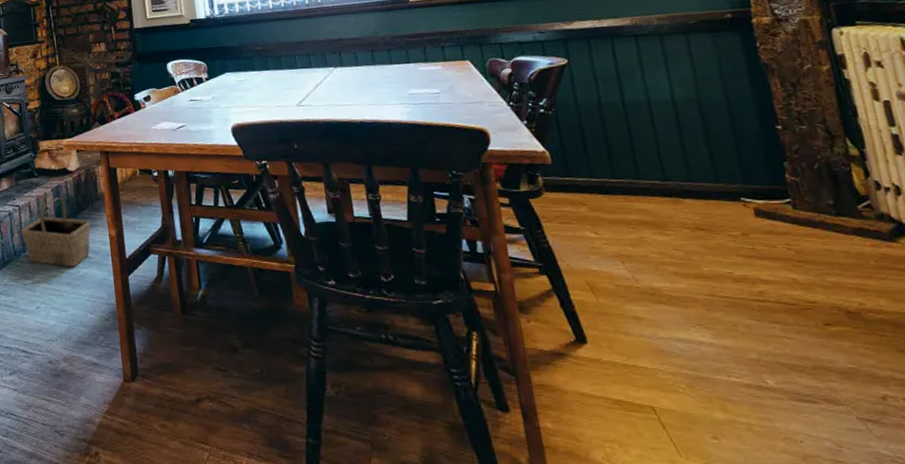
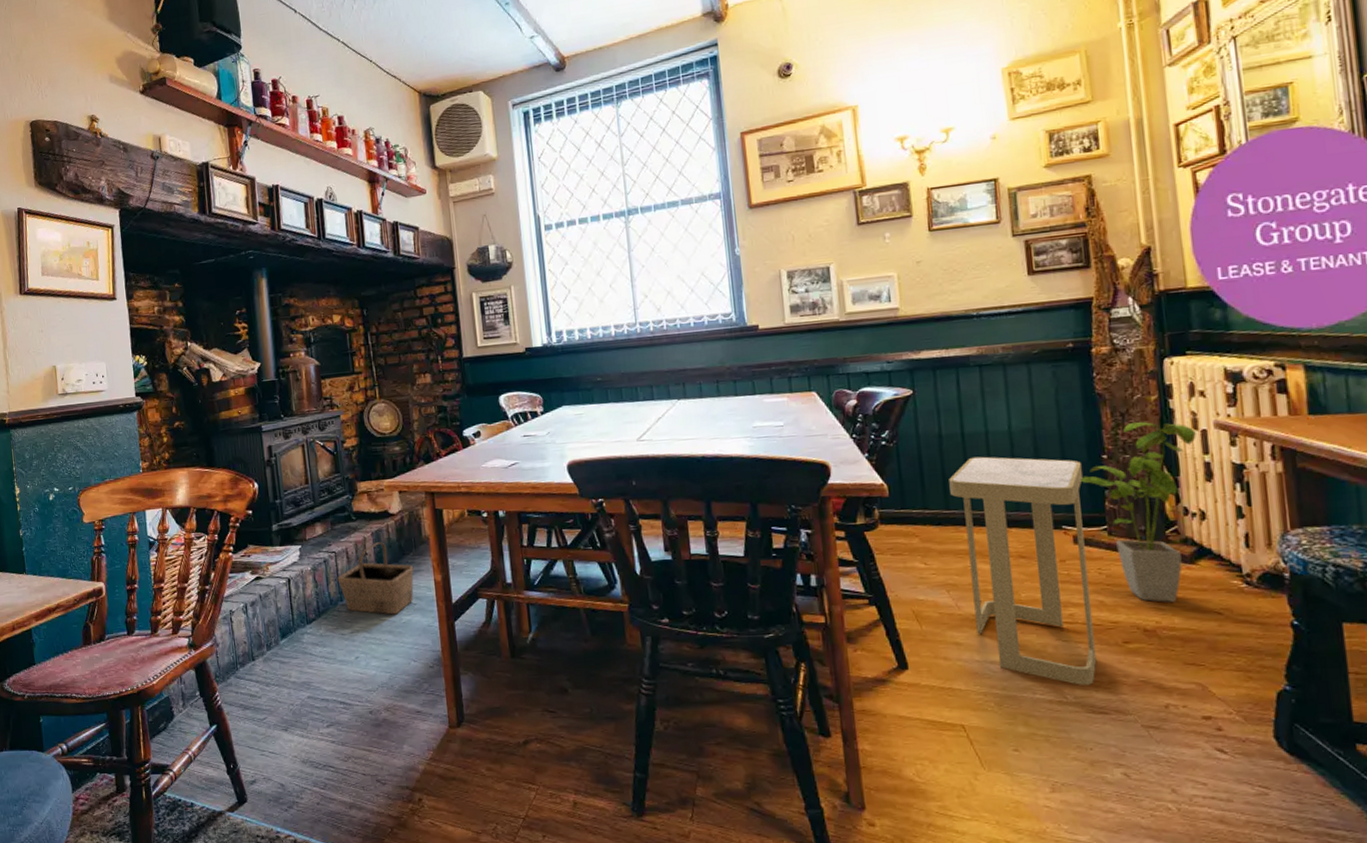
side table: none [613,125,796,370] -> present [949,456,1097,685]
house plant: none [755,92,882,282] -> present [1081,422,1196,602]

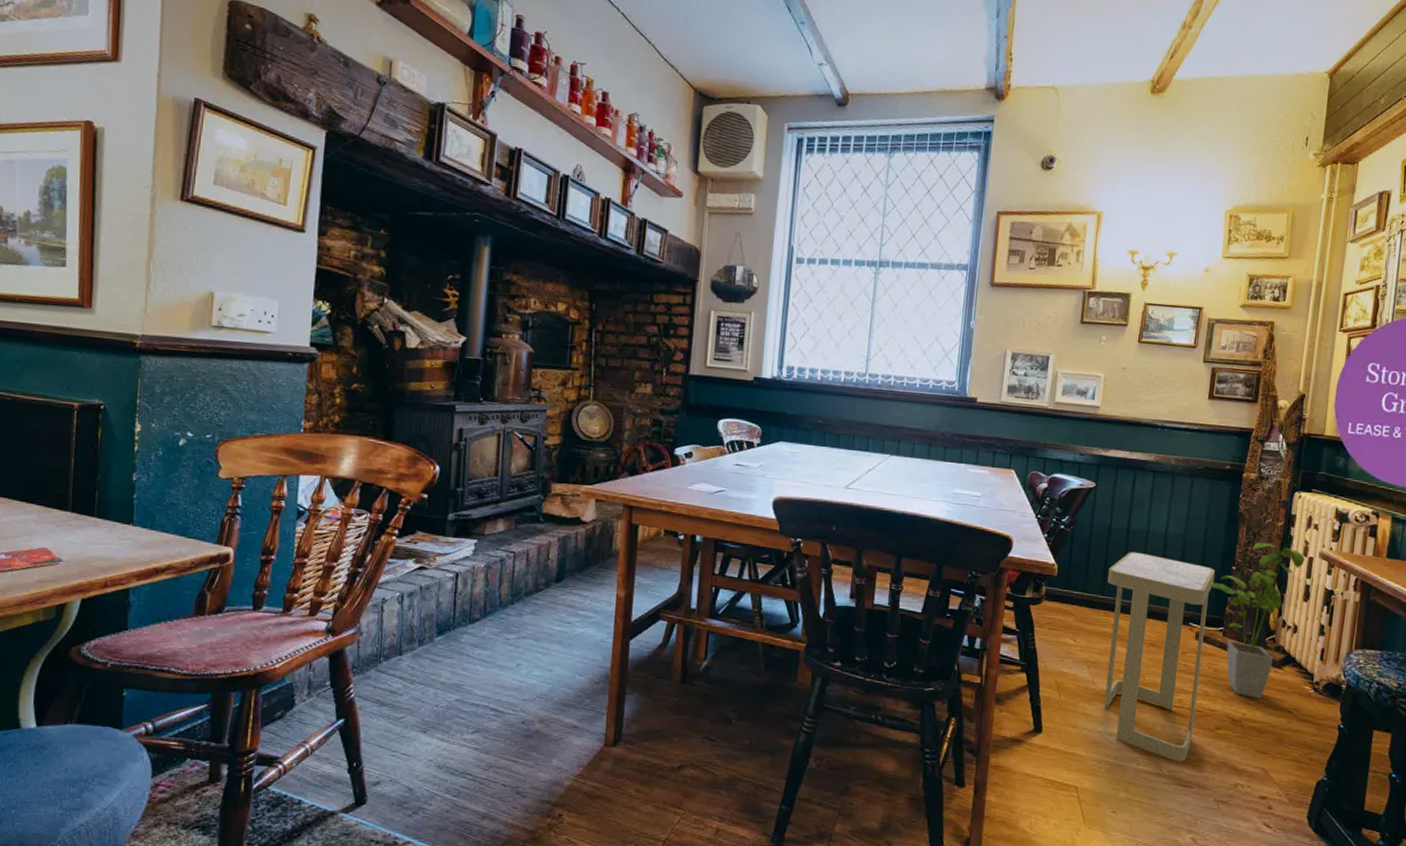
basket: present [337,542,414,615] -> none [512,548,598,626]

